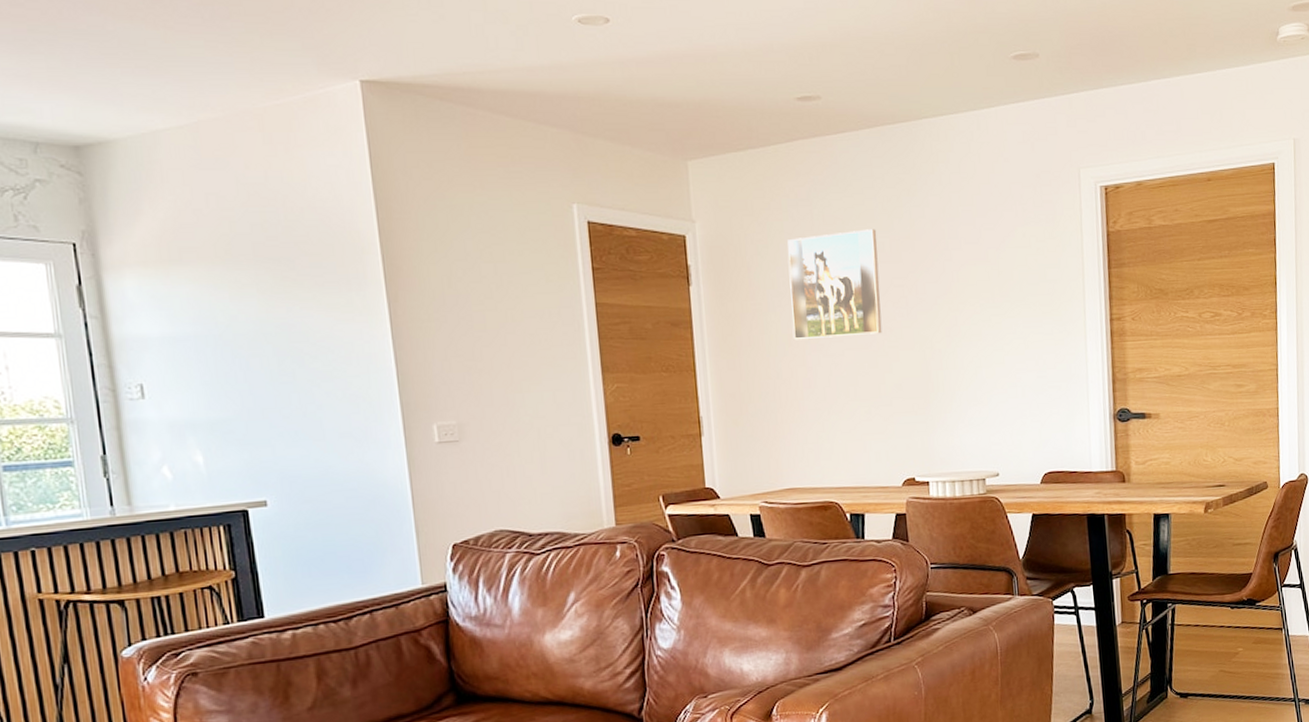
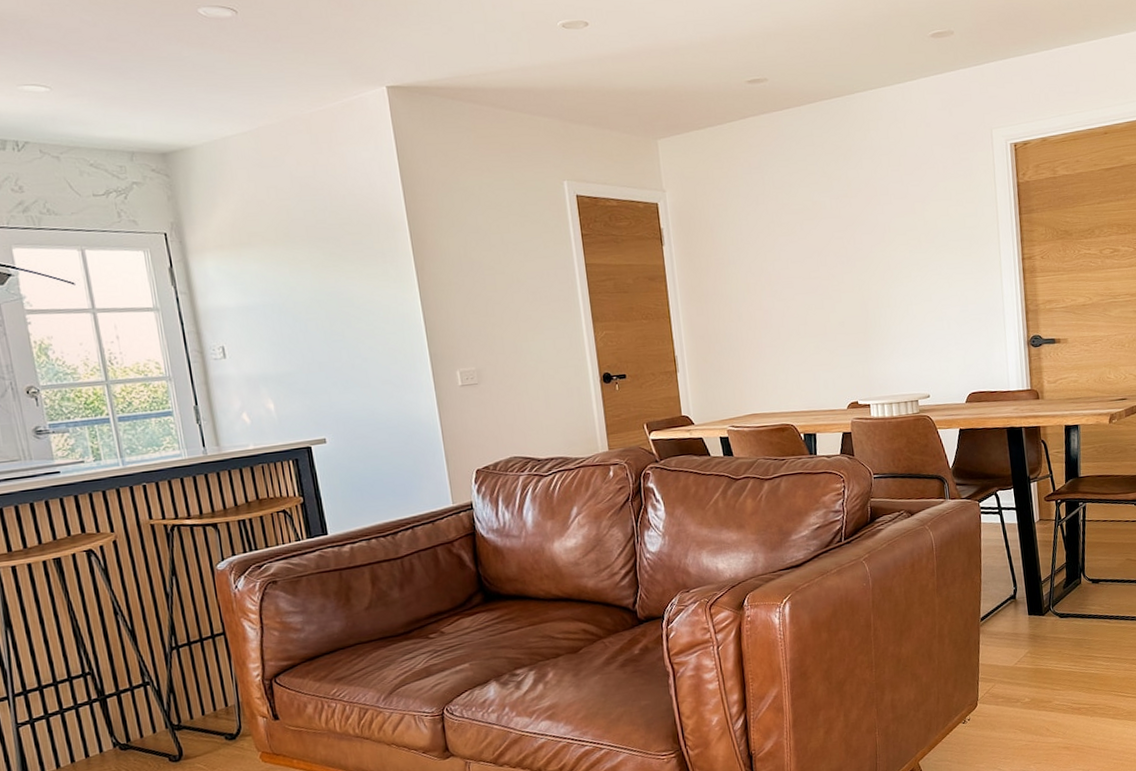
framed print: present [787,229,882,340] -> none [743,190,826,288]

